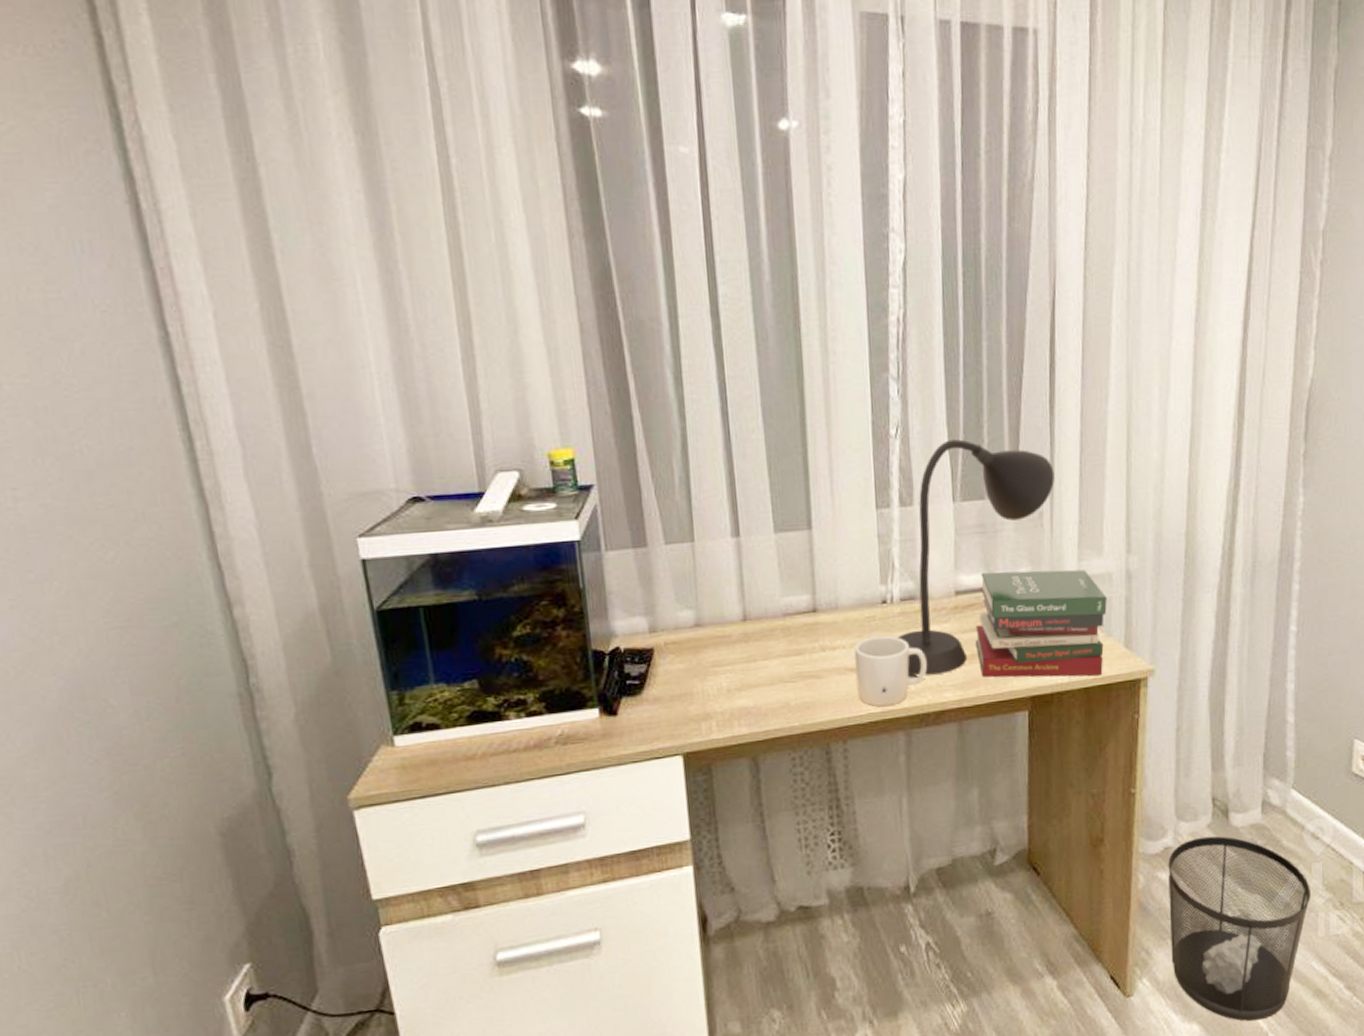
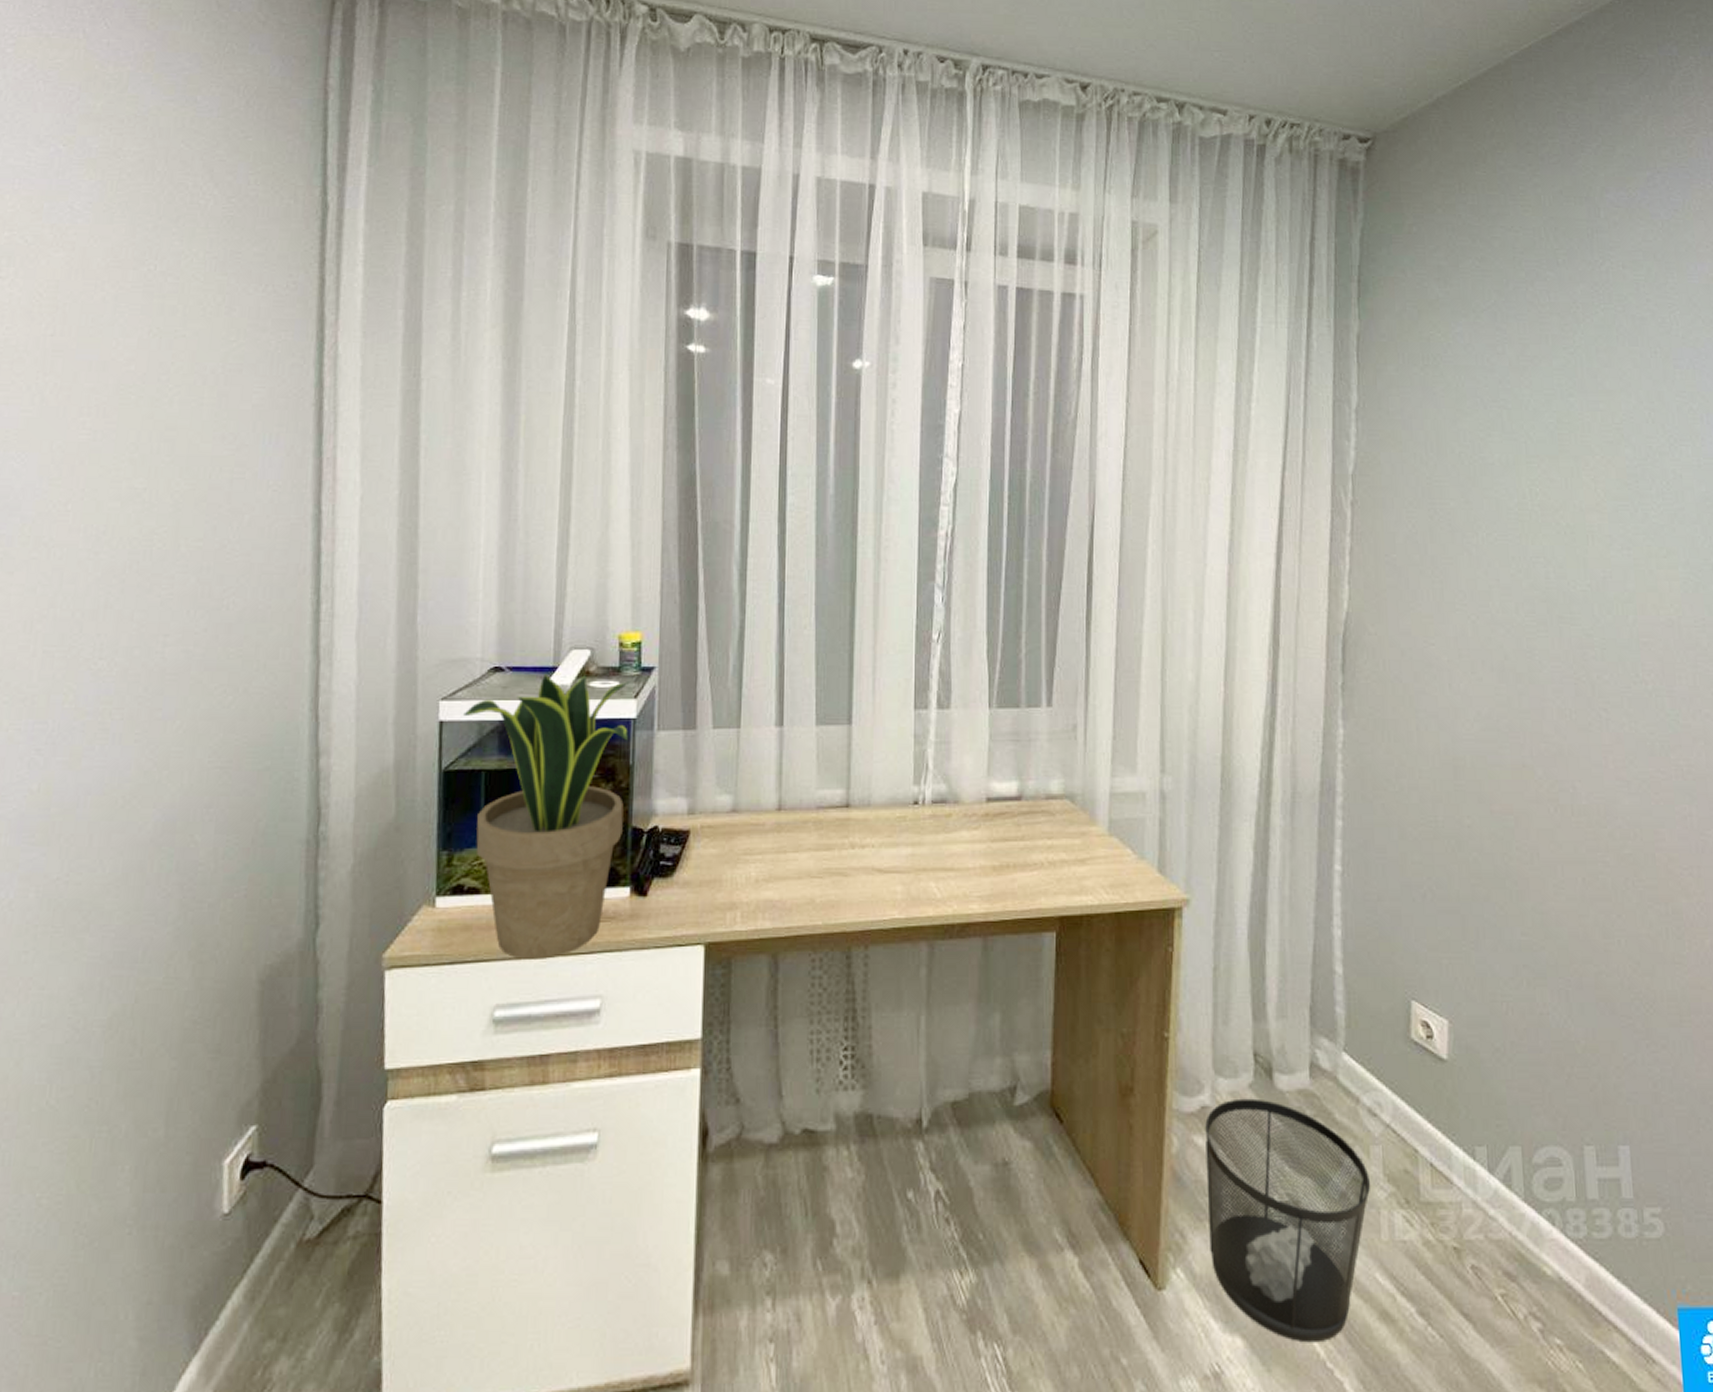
potted plant: none [387,499,583,787] -> present [463,673,630,961]
mug: present [854,635,928,707] -> none [882,838,955,913]
desk lamp: present [897,439,1055,677] -> none [927,648,1089,883]
books: present [975,569,1107,678] -> none [1005,781,1140,901]

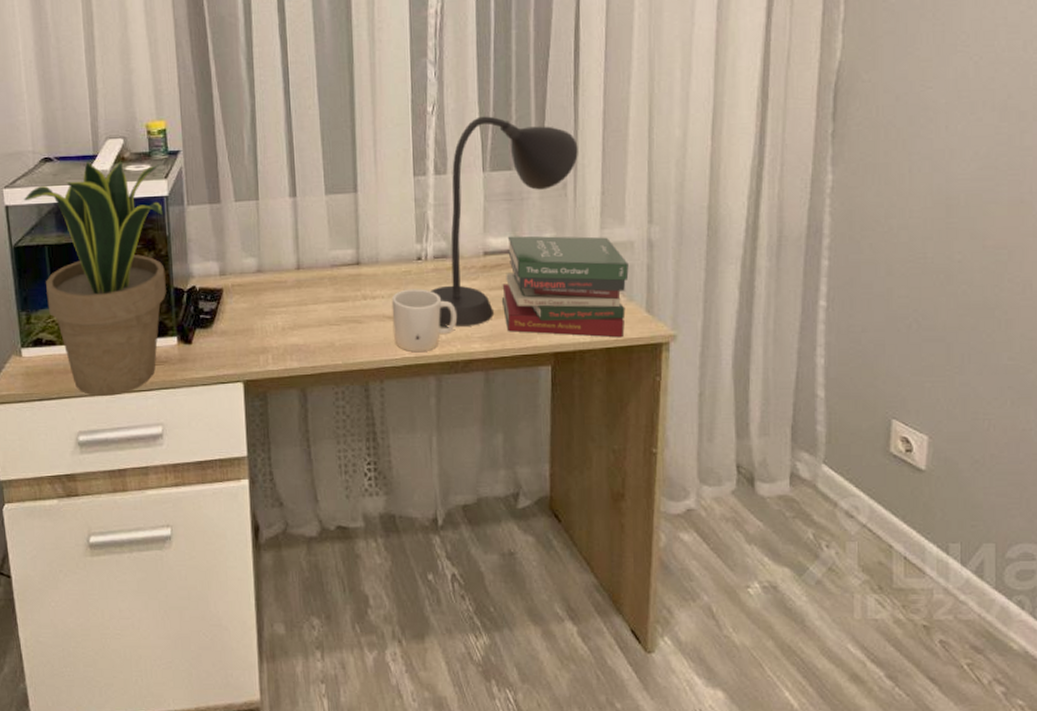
mug: none [882,838,955,913] -> present [391,289,458,353]
desk lamp: none [927,648,1089,883] -> present [430,116,578,327]
books: none [1005,781,1140,901] -> present [502,235,629,338]
waste bin: present [1205,1098,1371,1343] -> none [690,503,846,697]

